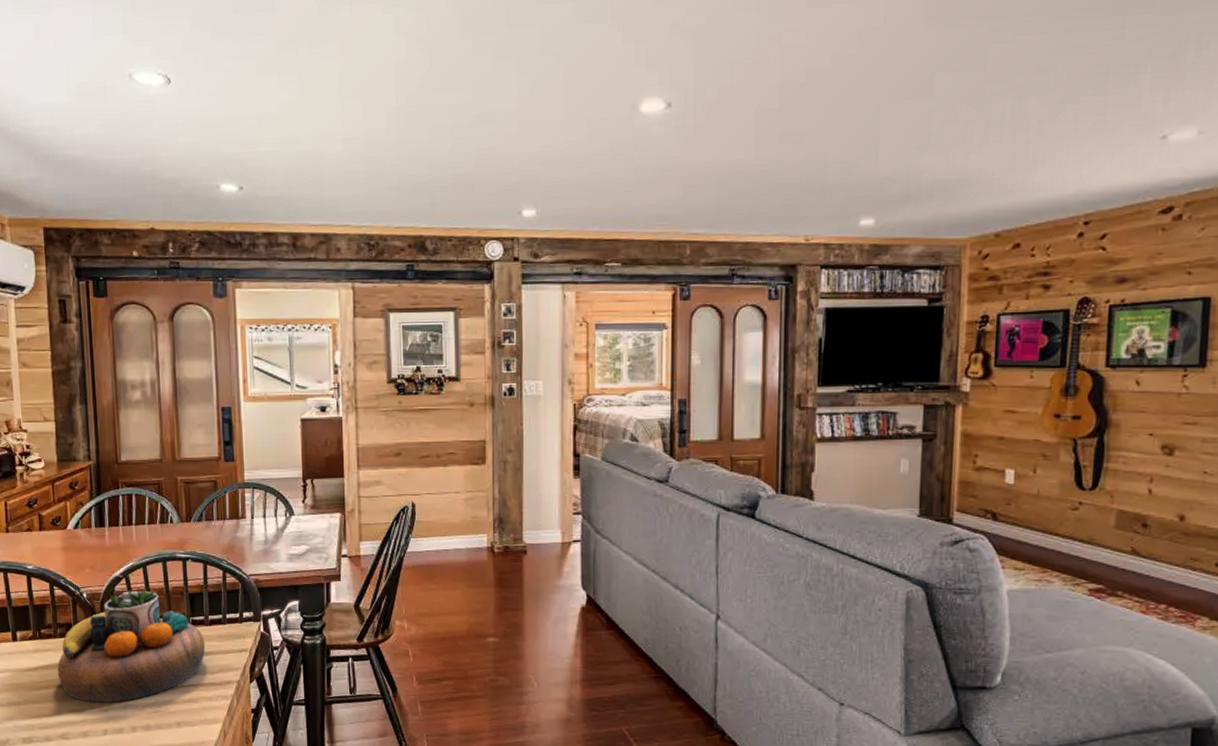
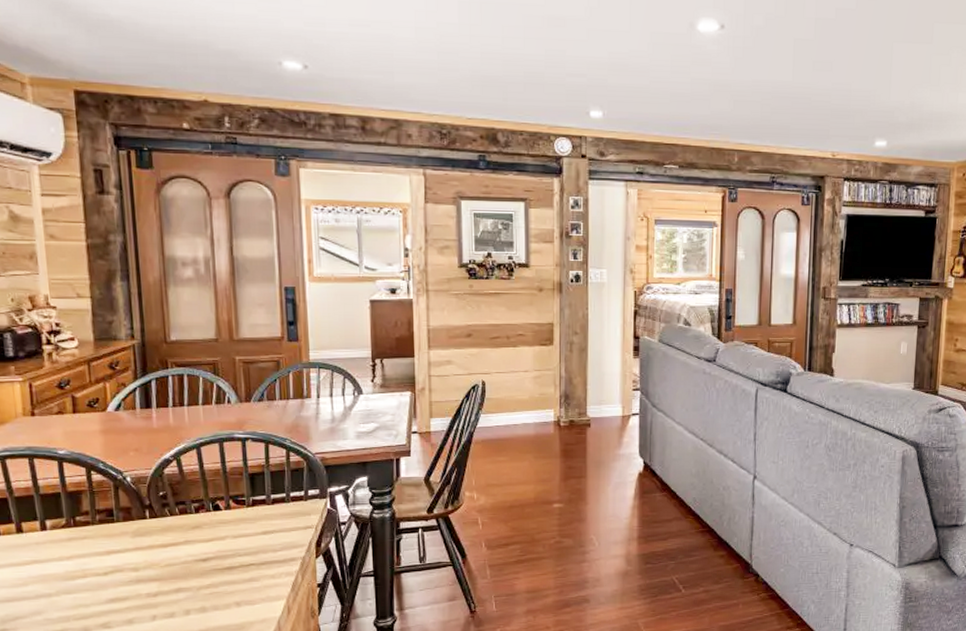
decorative bowl: present [57,588,206,703] -> none [96,469,268,589]

